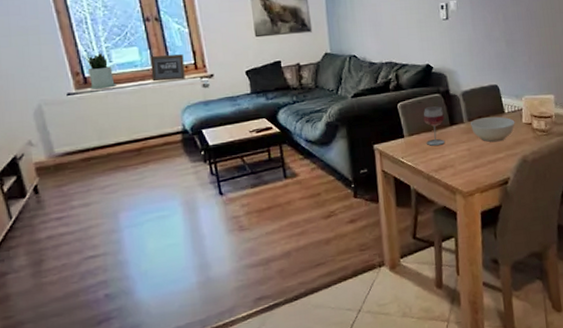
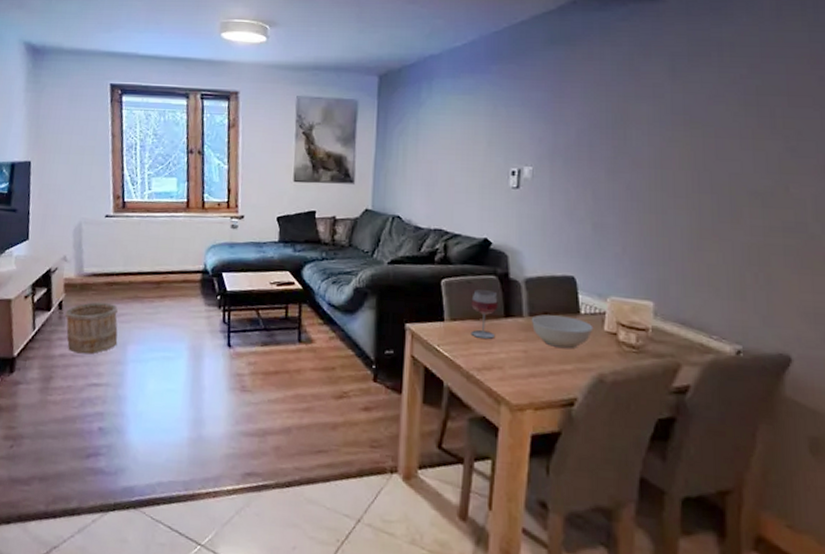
wooden bucket: none [43,178,108,232] -> present [64,302,119,354]
planter: present [85,53,117,91] -> none [125,179,151,216]
picture frame: present [150,54,185,82] -> none [184,189,218,217]

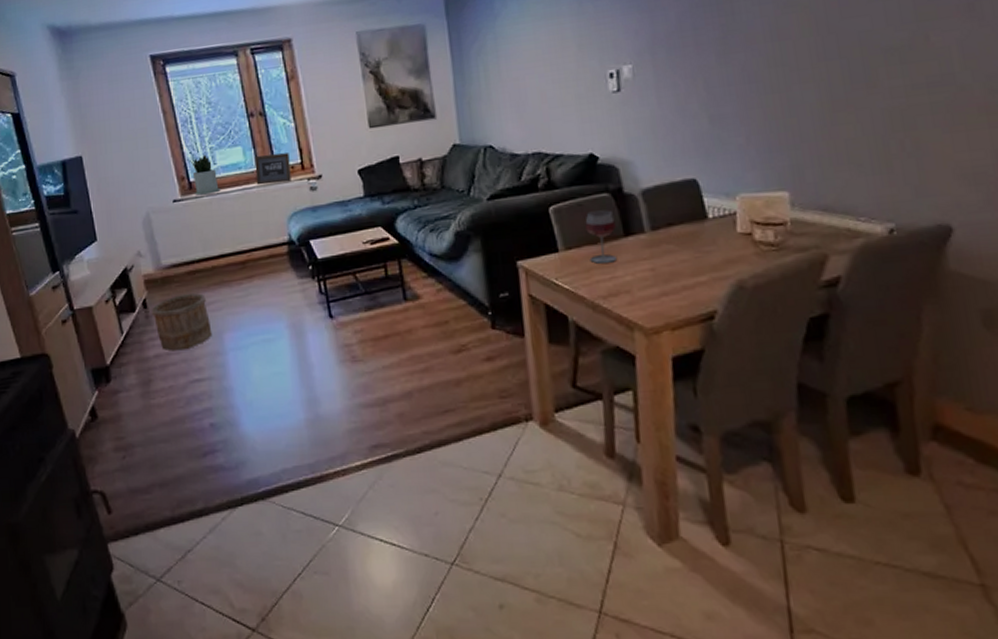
planter: none [125,179,151,216] -> present [190,154,221,197]
picture frame: none [184,189,218,217] -> present [254,153,292,185]
bowl: present [531,314,593,349] -> none [654,223,725,260]

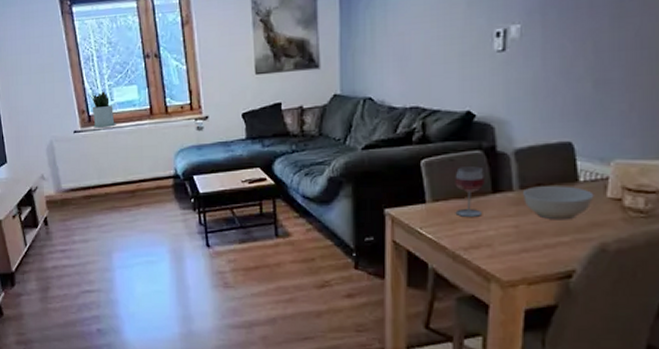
wooden bucket: present [151,293,213,351] -> none [51,216,103,264]
picture frame: present [254,153,292,185] -> none [148,93,180,122]
bowl: none [654,223,725,260] -> present [522,186,594,220]

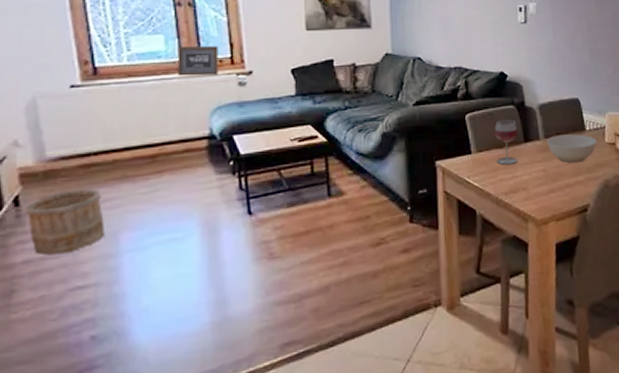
wooden bucket: none [51,216,103,264] -> present [24,189,106,256]
planter: present [90,91,116,129] -> none [97,39,133,83]
picture frame: none [148,93,180,122] -> present [177,46,218,76]

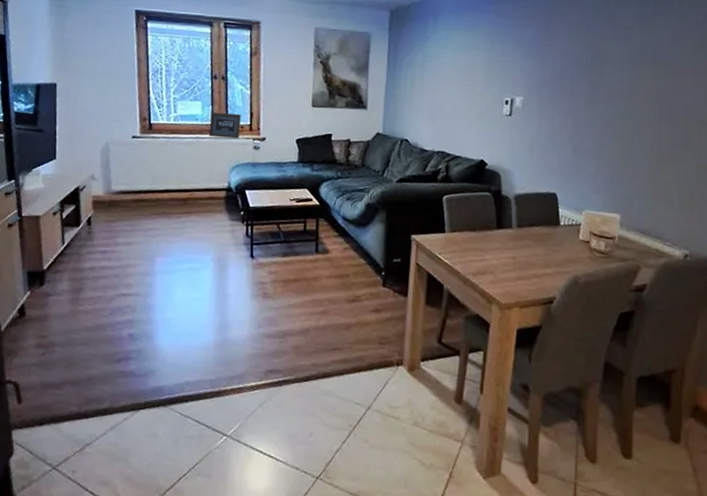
wooden bucket: present [24,189,106,256] -> none [93,218,147,266]
wineglass: present [494,119,518,165] -> none [467,205,492,248]
bowl: present [546,134,597,163] -> none [519,226,571,255]

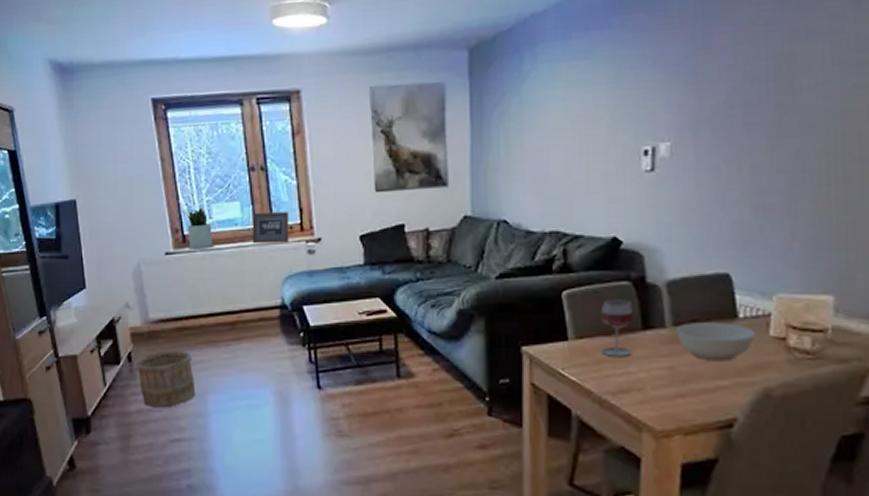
wooden bucket: none [93,218,147,266] -> present [135,351,196,408]
planter: none [152,102,177,138] -> present [185,207,215,251]
wineglass: none [467,205,492,248] -> present [600,299,634,356]
bowl: none [519,226,571,255] -> present [675,322,756,362]

